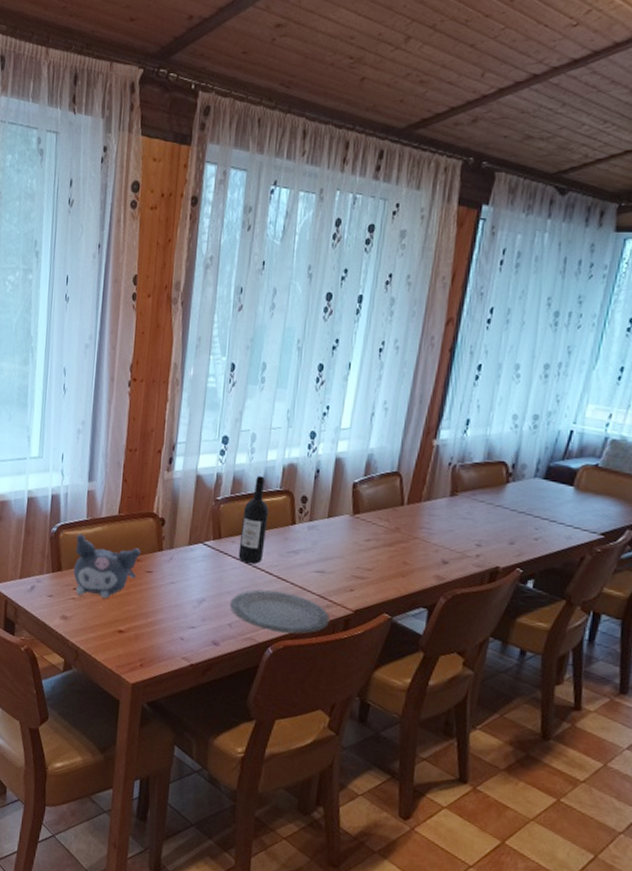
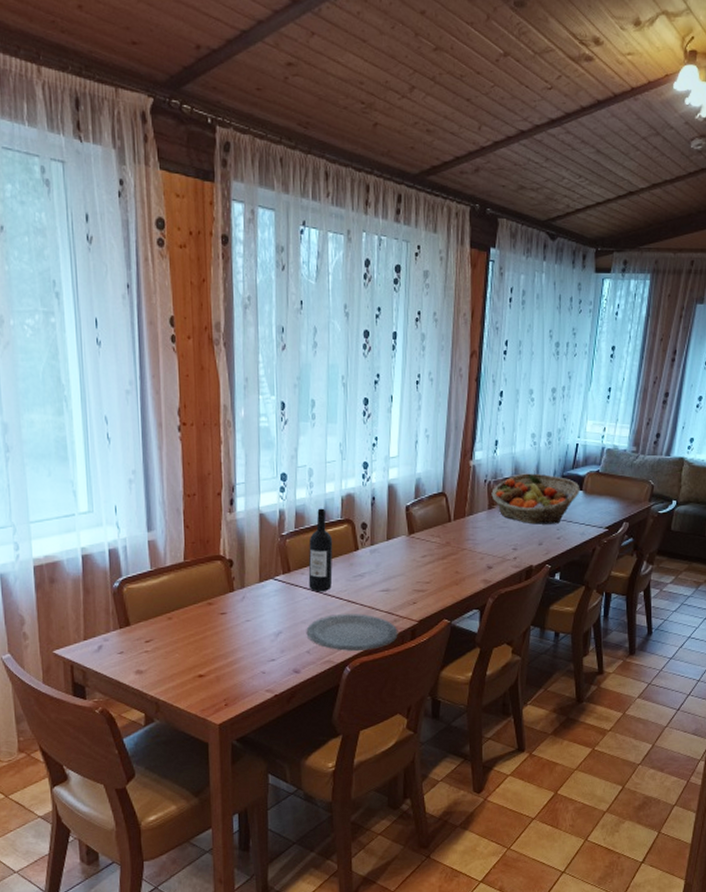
teapot: present [73,534,141,599] -> none [141,586,212,648]
fruit basket: none [455,459,571,522] -> present [491,473,580,525]

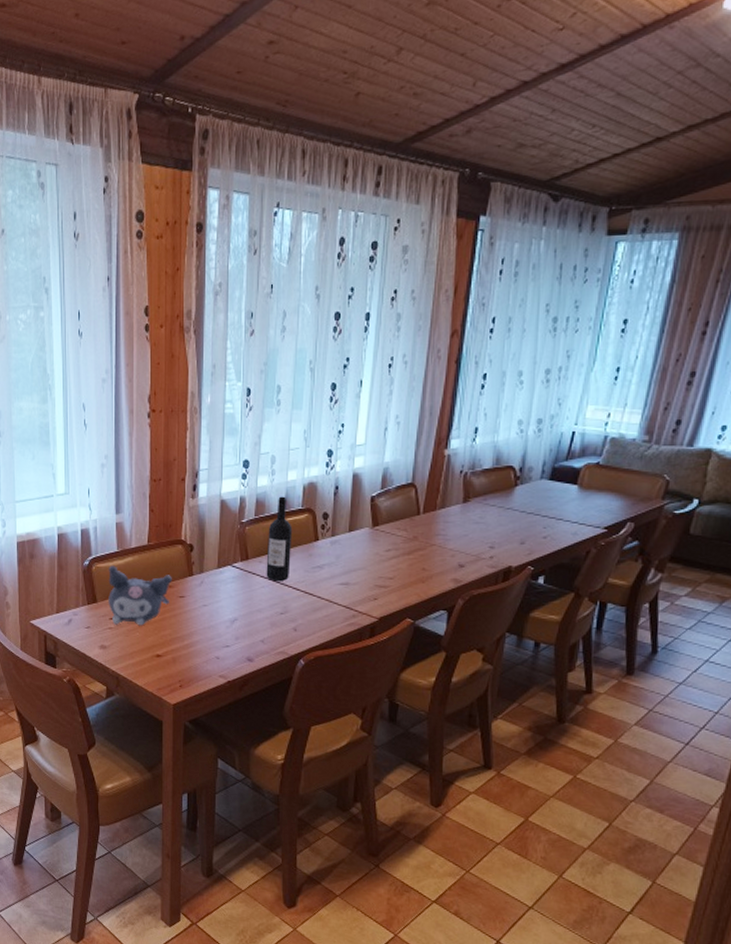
teapot: none [141,586,212,648] -> present [108,565,172,626]
plate: present [306,614,398,651] -> none [261,605,356,645]
fruit basket: present [491,473,580,525] -> none [467,464,575,521]

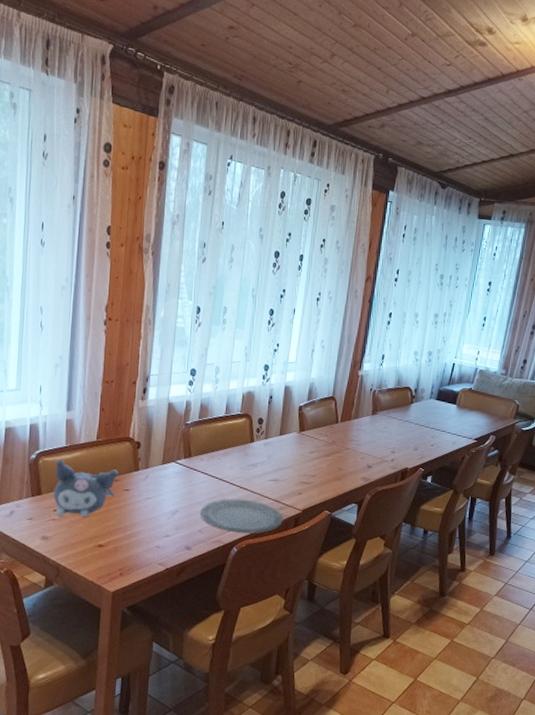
plate: none [261,605,356,645] -> present [200,498,283,533]
wine bottle: present [266,496,293,581] -> none [206,402,232,477]

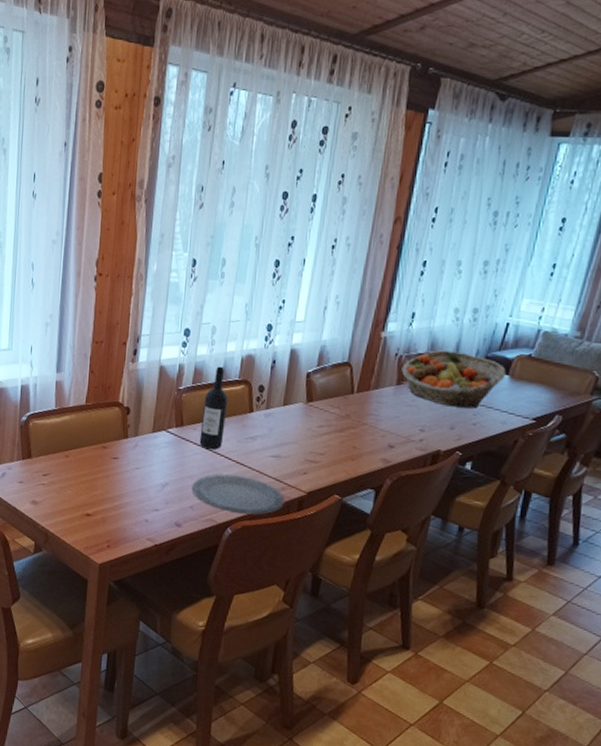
teapot: present [53,459,118,517] -> none [43,423,107,484]
wine bottle: none [206,402,232,477] -> present [199,366,228,449]
fruit basket: none [375,385,454,433] -> present [401,350,506,409]

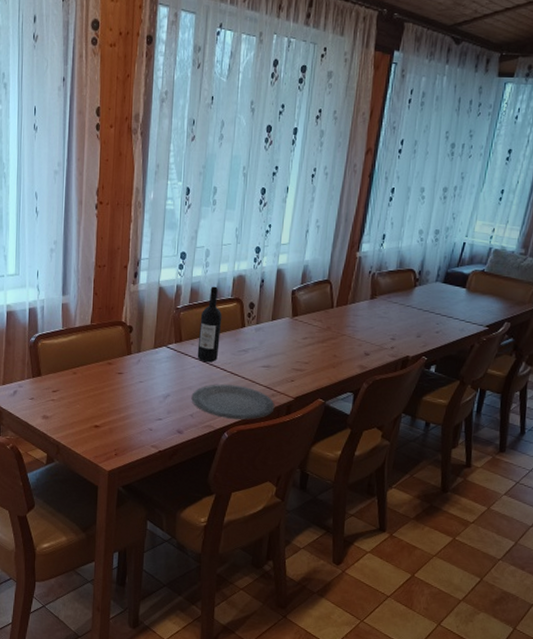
fruit basket: present [401,350,506,409] -> none [374,267,464,319]

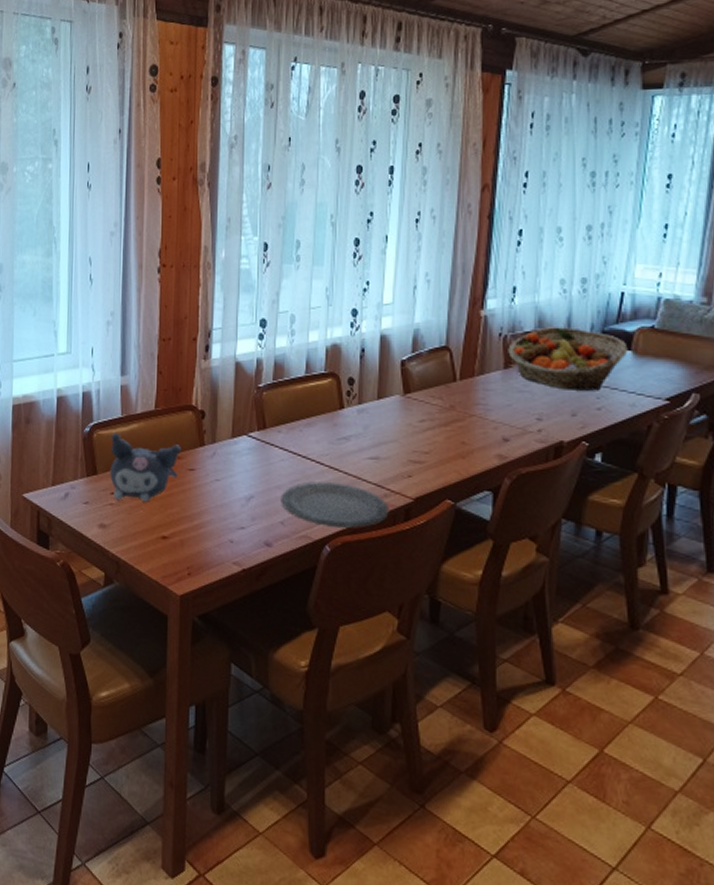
teapot: none [52,342,112,399] -> present [110,433,181,502]
wine bottle: present [197,286,222,362] -> none [286,359,315,454]
fruit basket: none [374,267,464,319] -> present [508,327,628,391]

